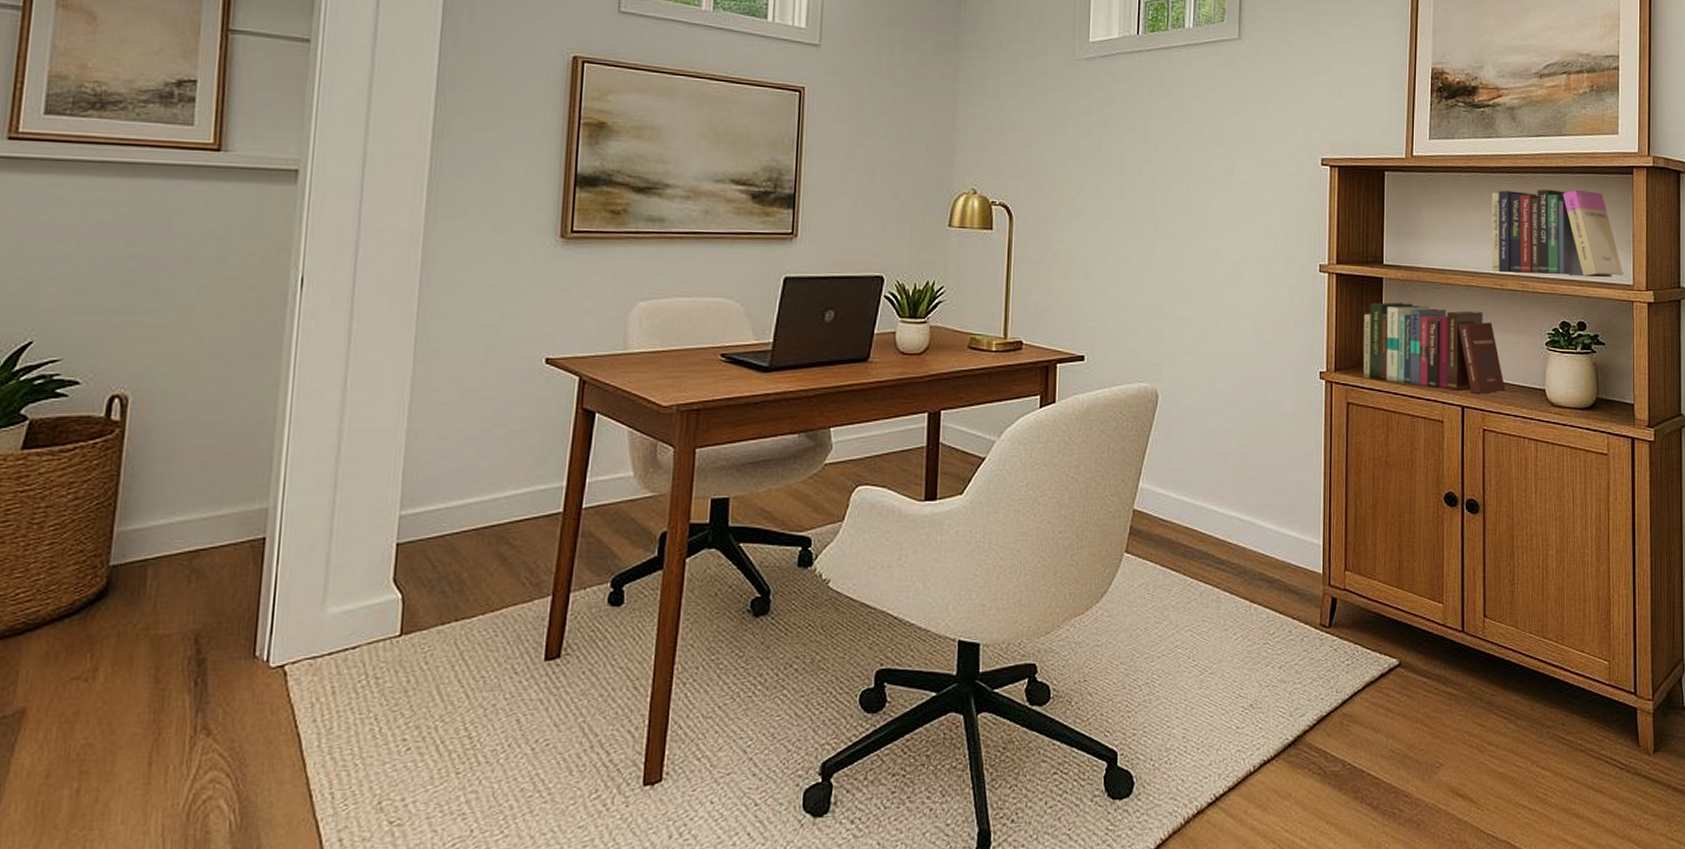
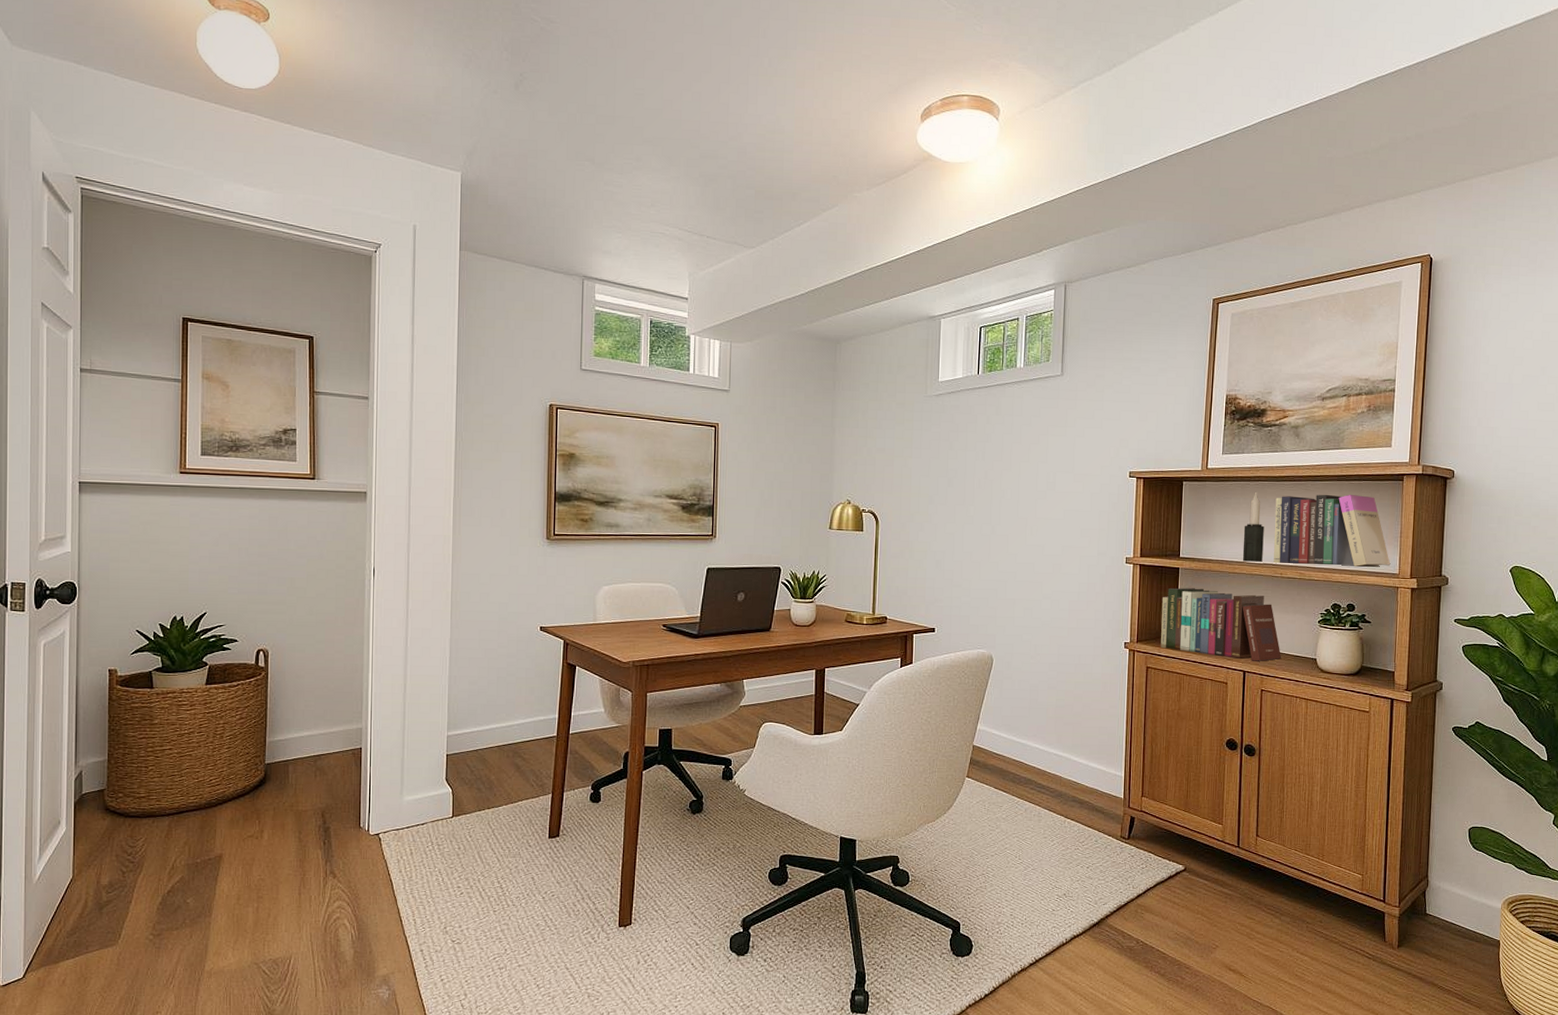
candle: none [1456,185,1480,271] -> present [1242,491,1264,562]

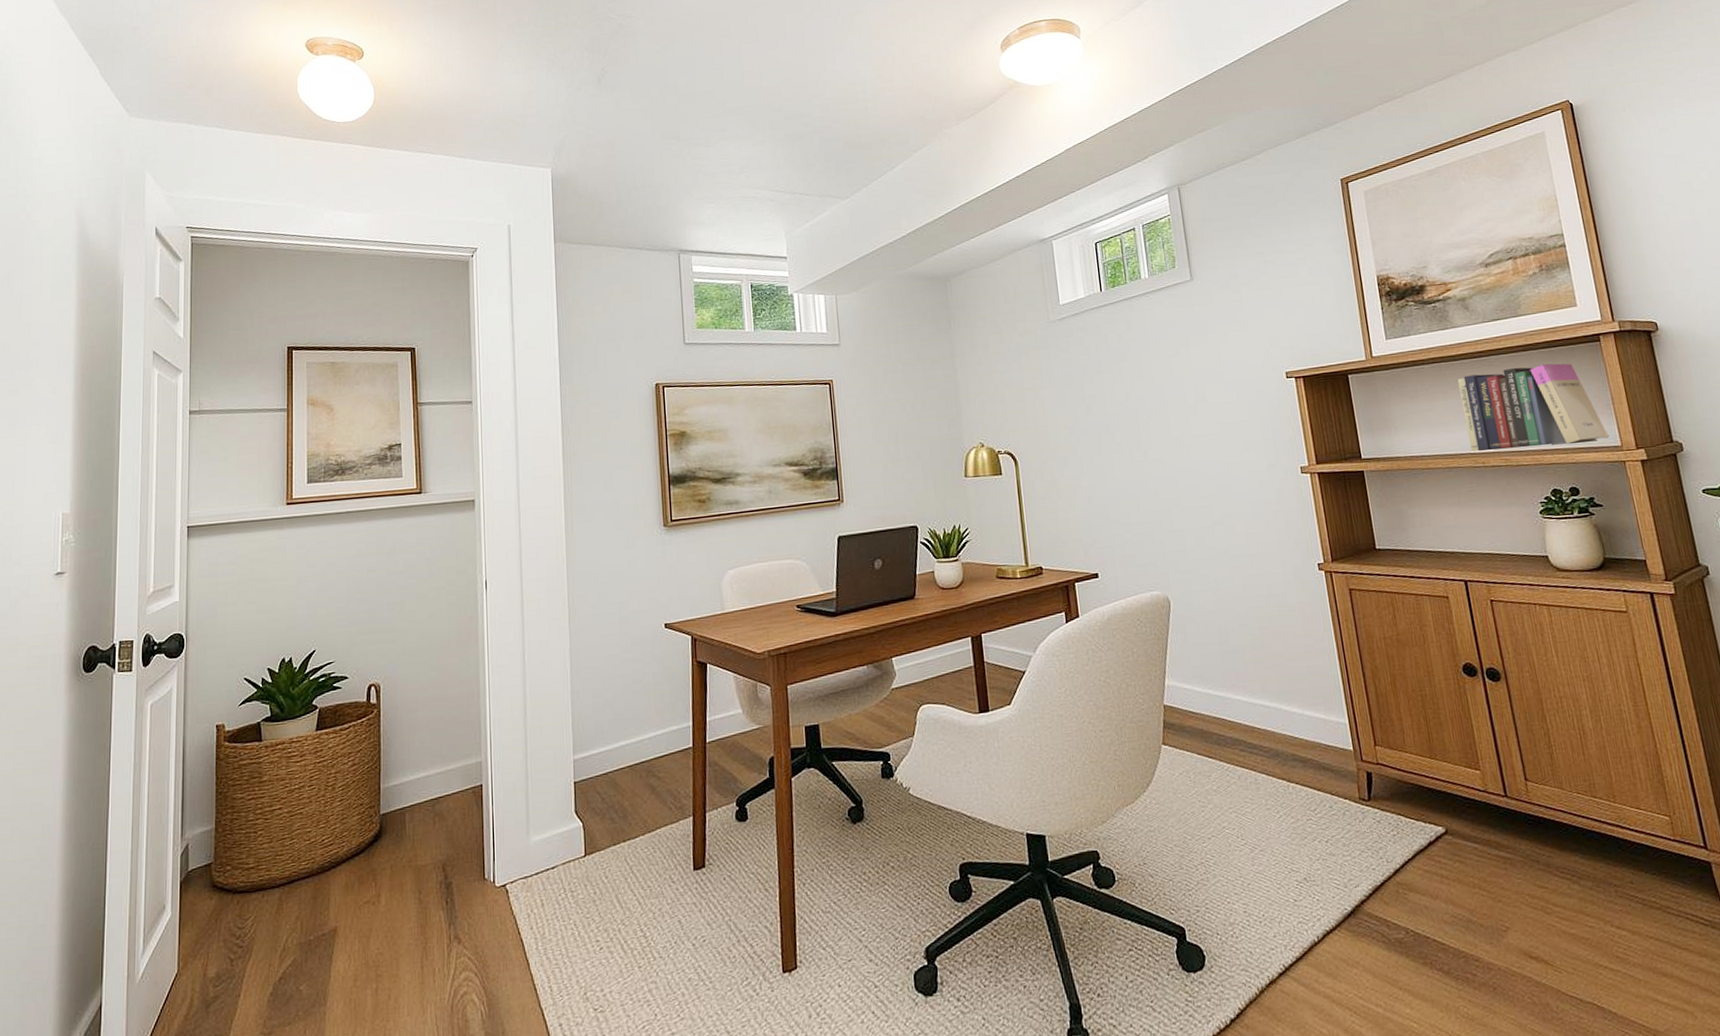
books: present [1161,588,1281,662] -> none [1352,490,1505,569]
candle: present [1242,491,1264,562] -> none [1428,375,1459,455]

